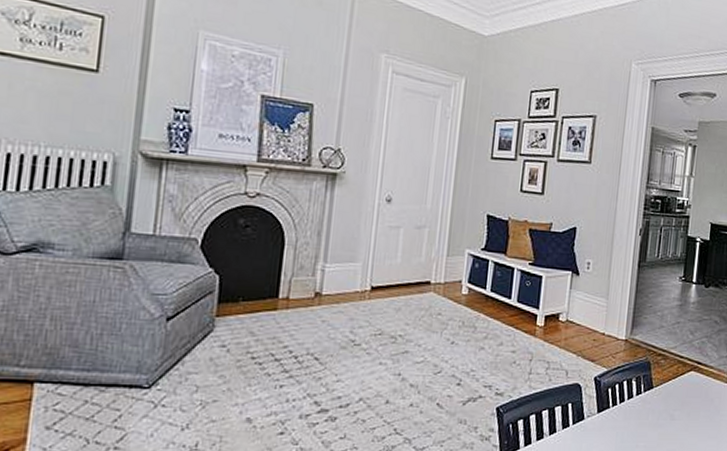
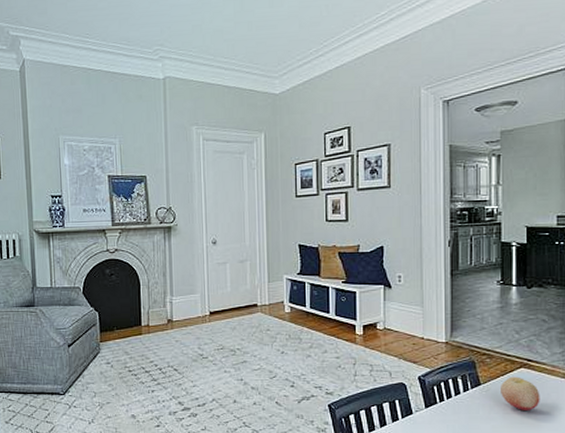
fruit: none [669,380,705,417] -> present [499,376,540,410]

